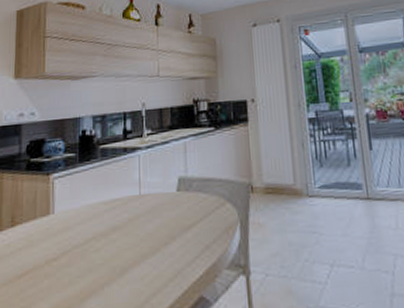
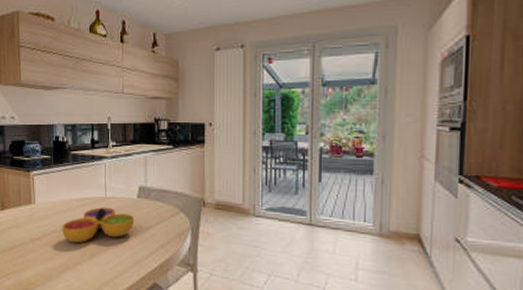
decorative bowl: none [86,207,174,258] -> present [62,207,135,243]

